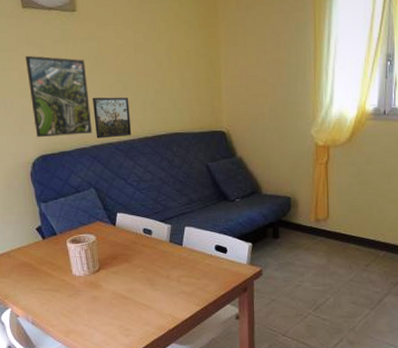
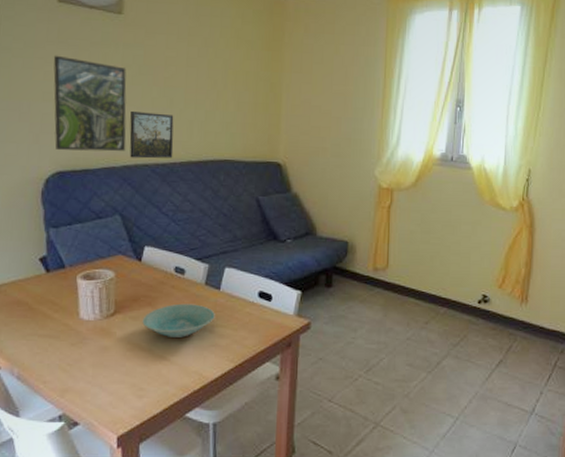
bowl: none [122,259,181,287] -> present [142,303,215,337]

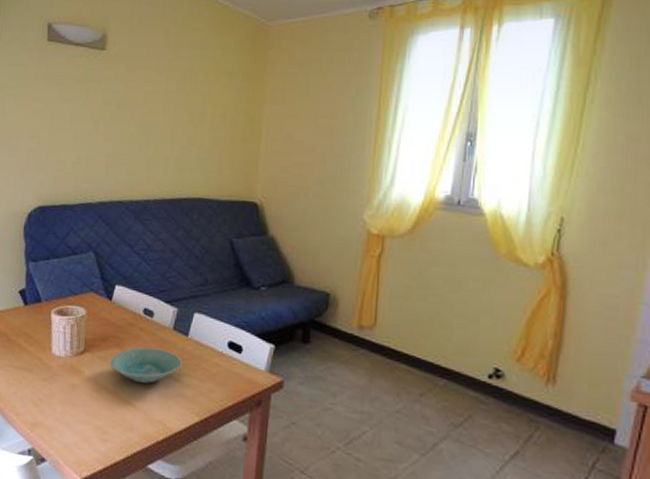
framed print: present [53,55,127,152] -> none [38,92,107,188]
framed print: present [129,110,174,159] -> none [105,146,150,196]

